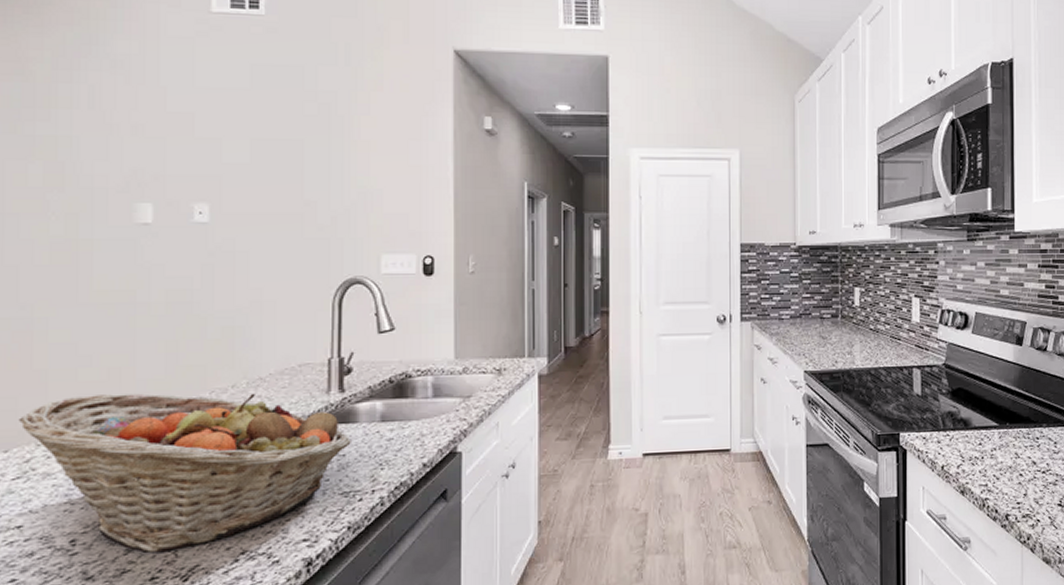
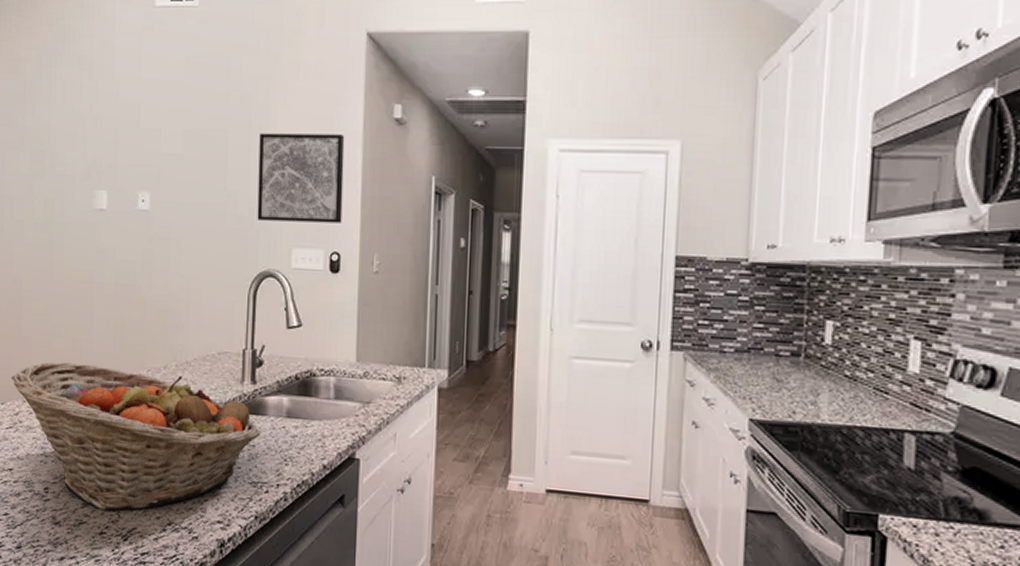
wall art: none [340,143,435,228] -> present [257,133,345,223]

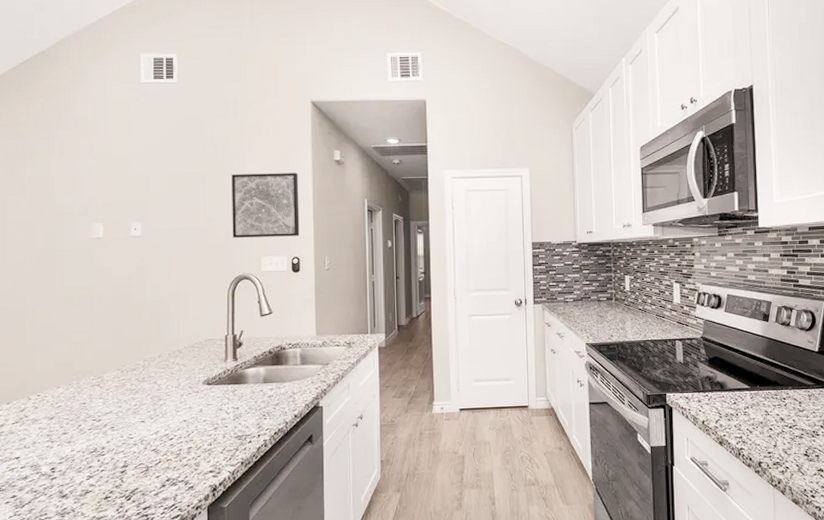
fruit basket: present [11,362,260,511] -> none [16,361,243,479]

